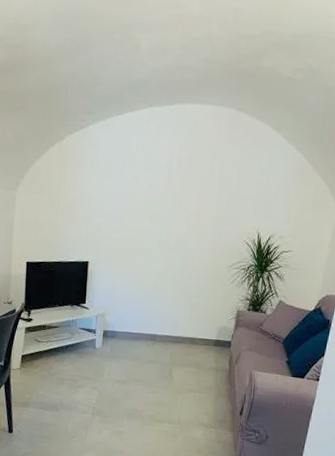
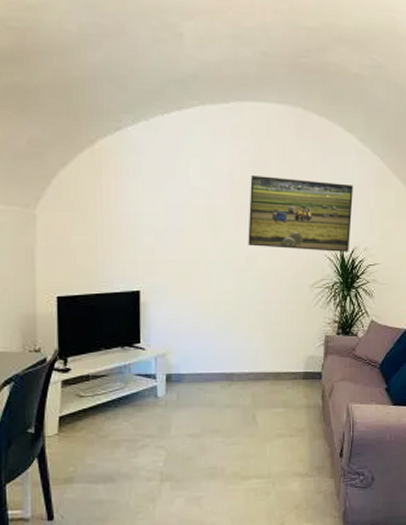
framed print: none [178,169,275,239] -> present [248,176,353,252]

